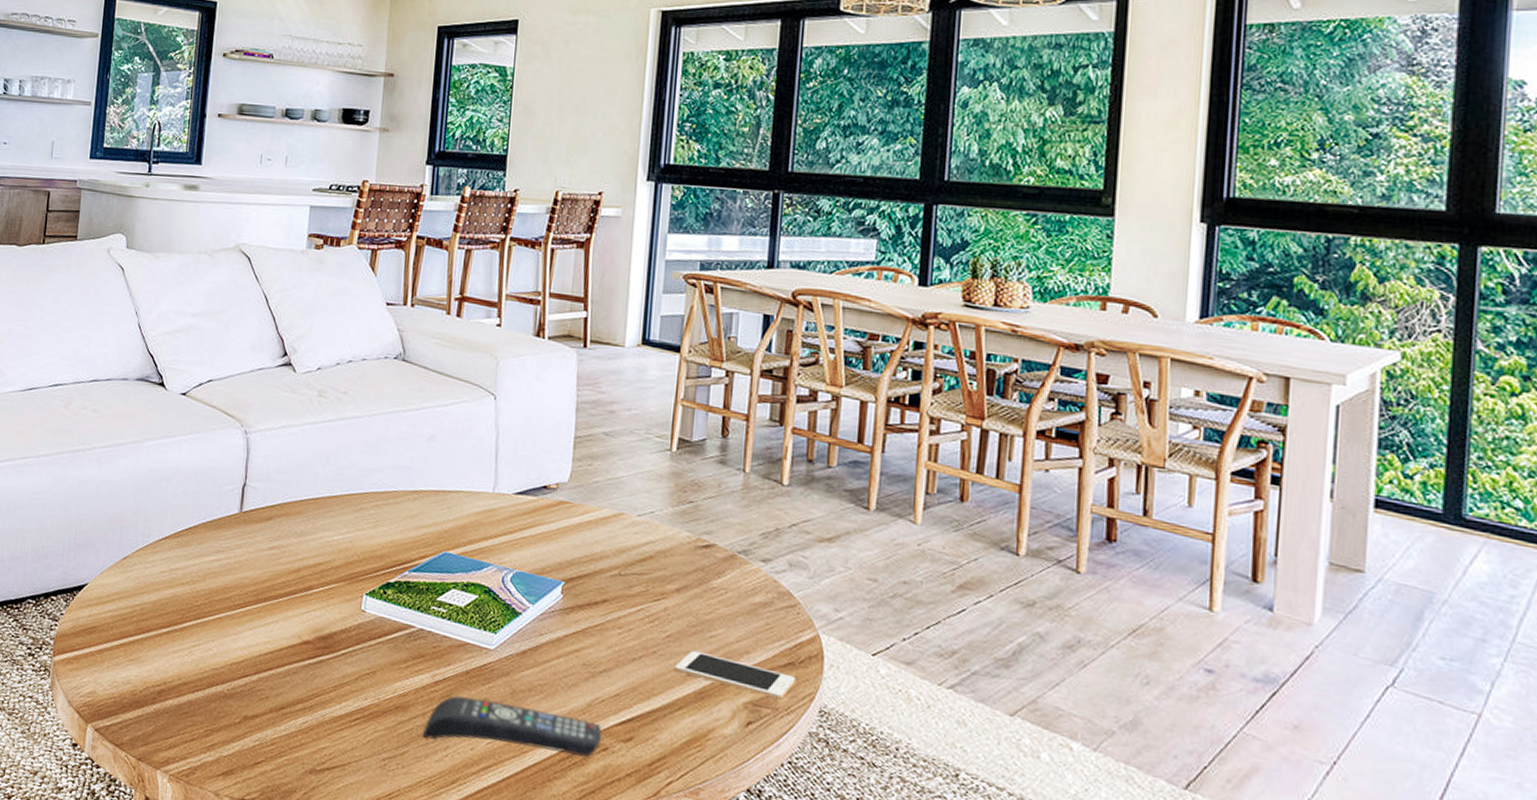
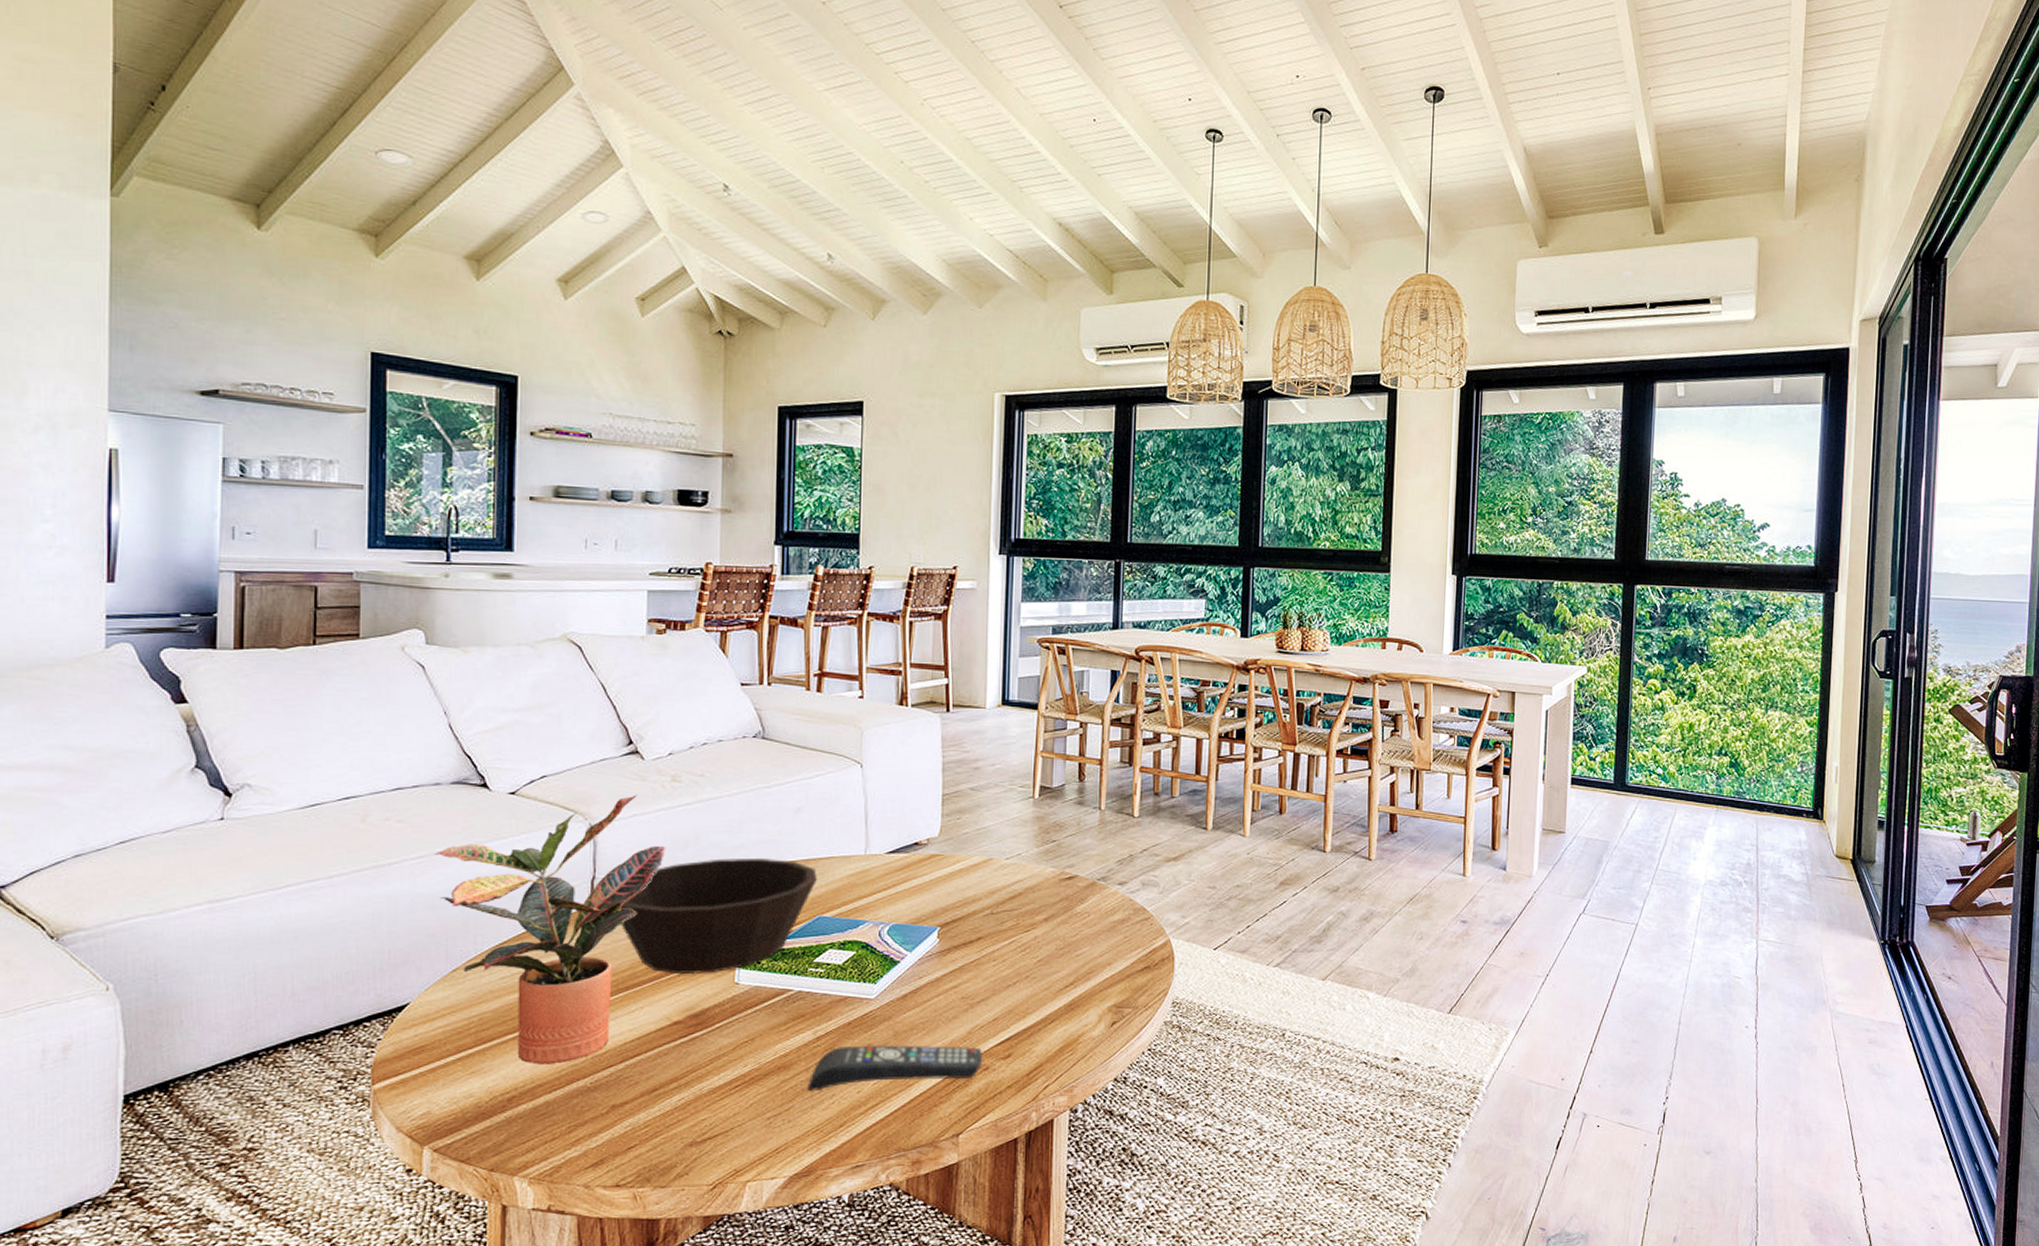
potted plant: none [118,406,309,665] -> present [435,795,666,1064]
bowl: none [264,479,446,597] -> present [620,857,817,975]
cell phone: present [674,650,795,700] -> none [1046,969,1151,999]

